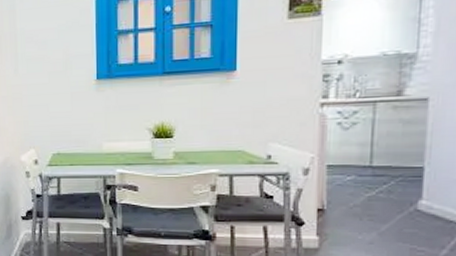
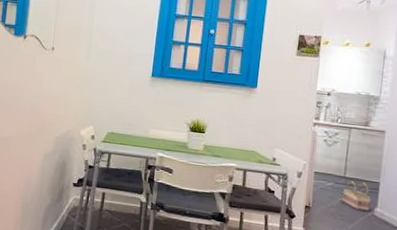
basket: none [370,170,412,205] -> present [342,181,371,211]

